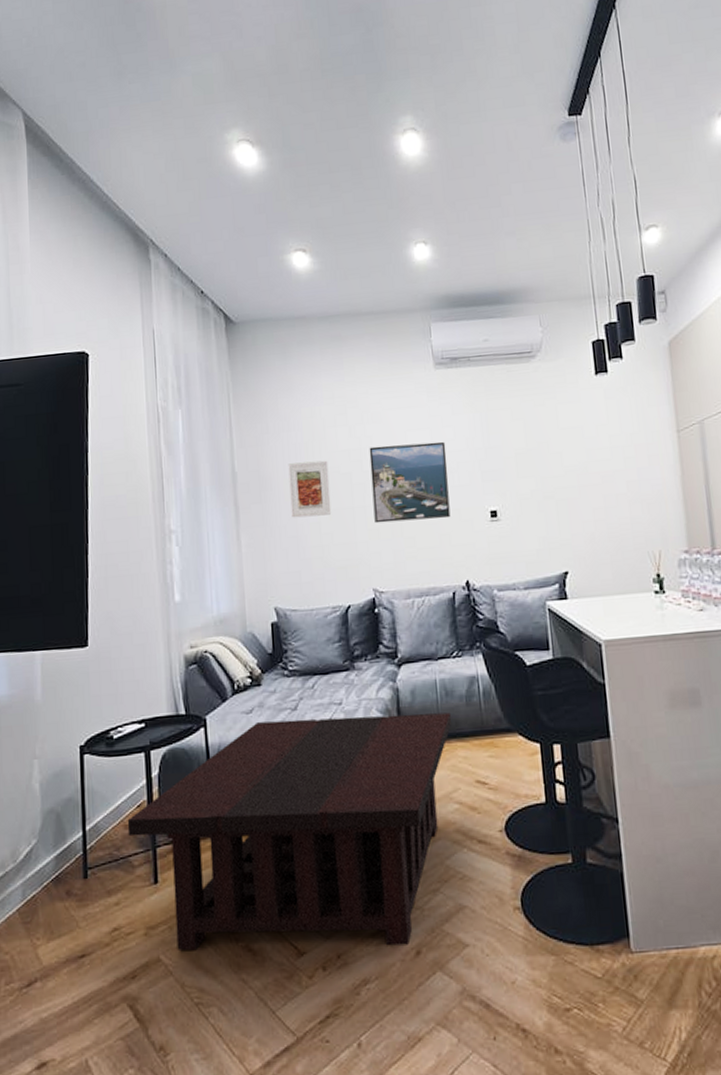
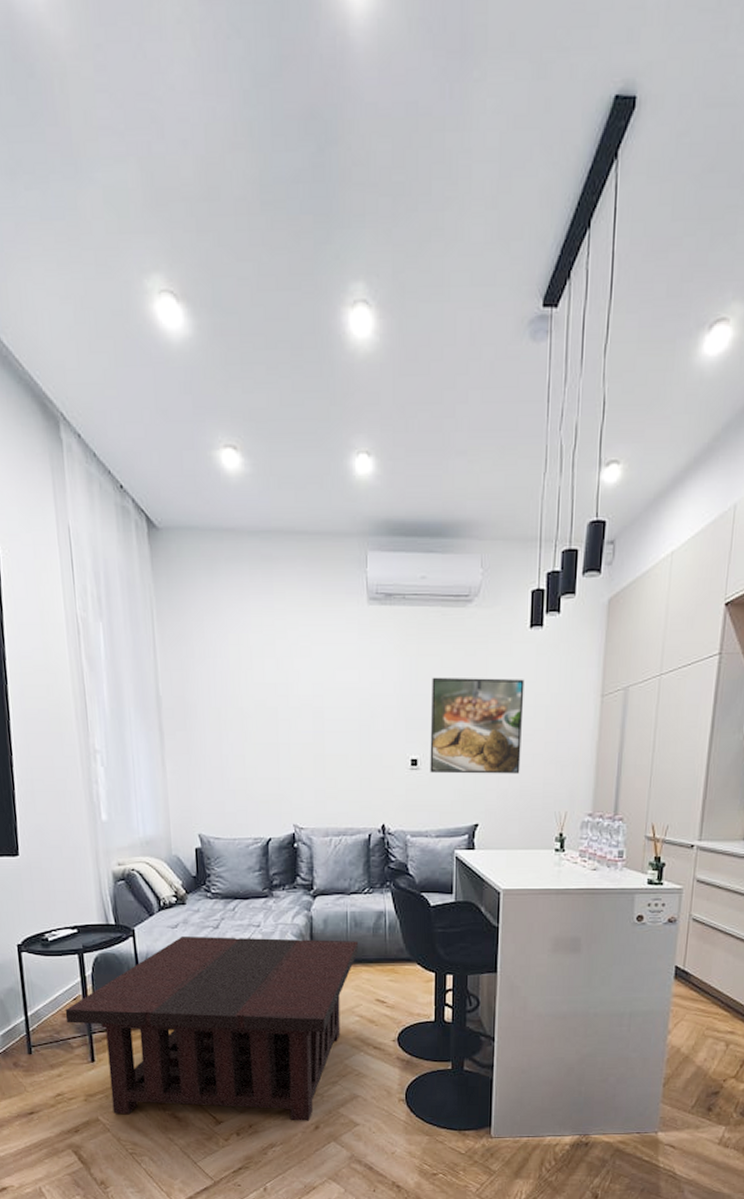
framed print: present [288,460,332,518] -> none [213,692,256,749]
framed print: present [369,441,451,524] -> none [296,682,373,763]
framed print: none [503,423,605,523] -> present [430,677,525,774]

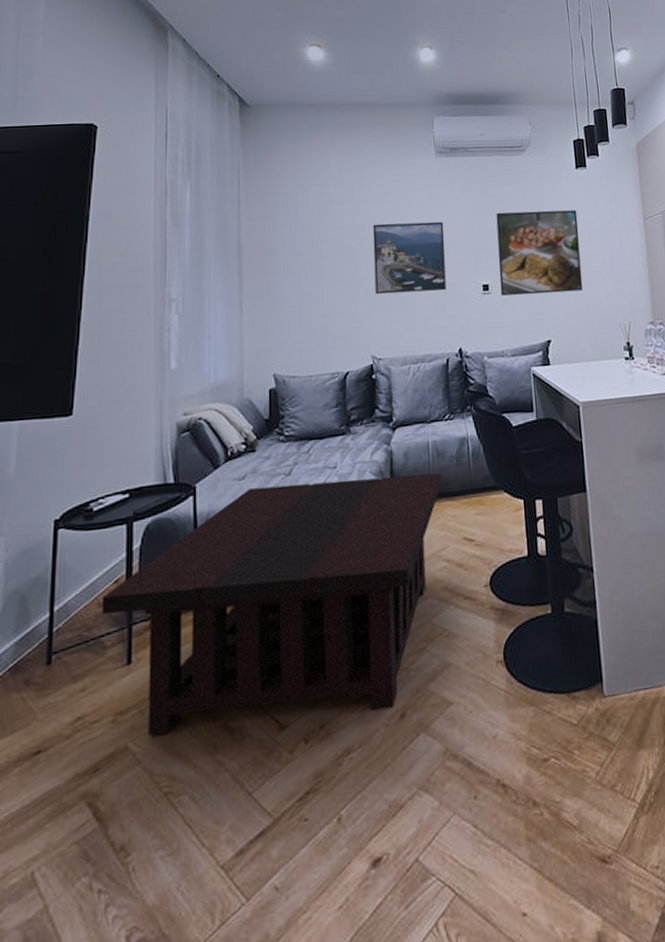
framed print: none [296,682,373,763] -> present [372,221,446,295]

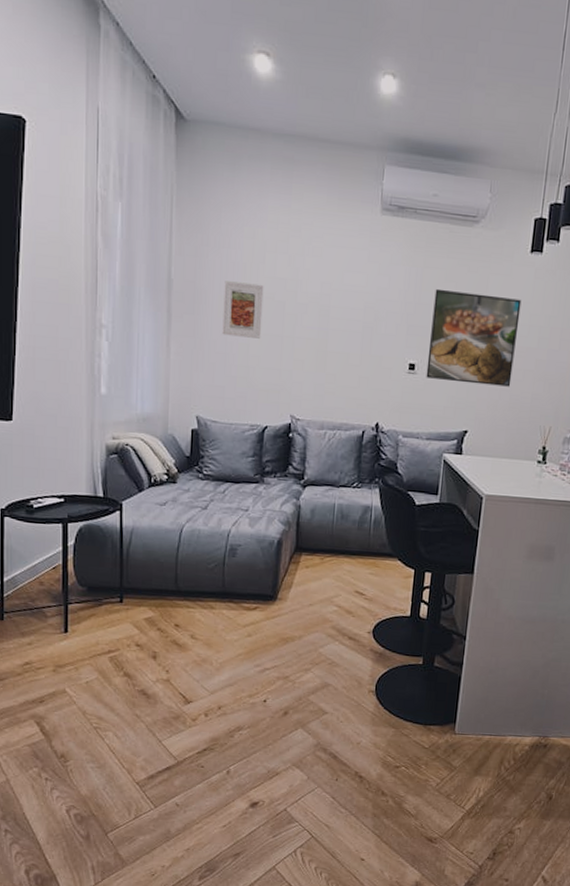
coffee table: present [101,473,443,736] -> none [42,514,344,706]
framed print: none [294,235,335,289] -> present [222,281,264,339]
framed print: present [372,221,446,295] -> none [301,280,379,363]

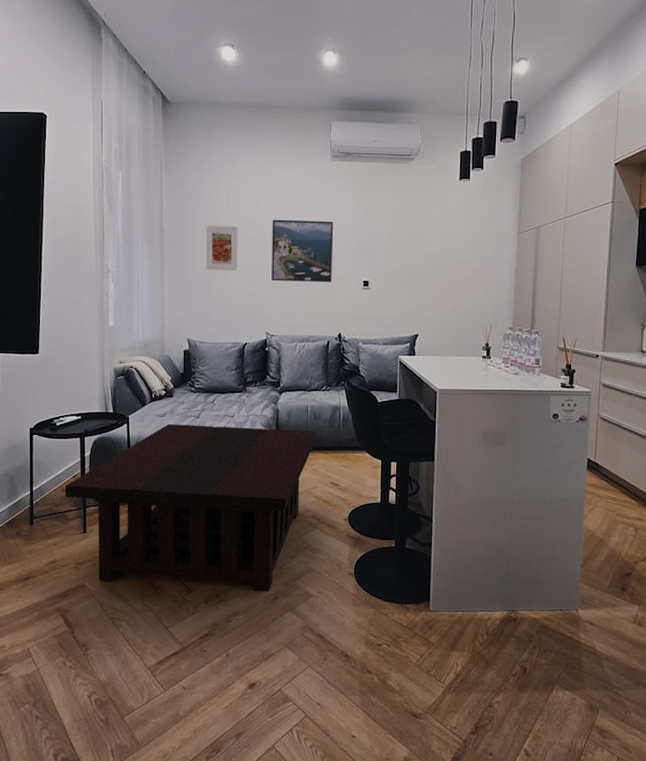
coffee table: none [42,514,344,706] -> present [65,424,317,592]
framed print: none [301,280,379,363] -> present [271,219,334,283]
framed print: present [426,288,522,387] -> none [378,216,456,294]

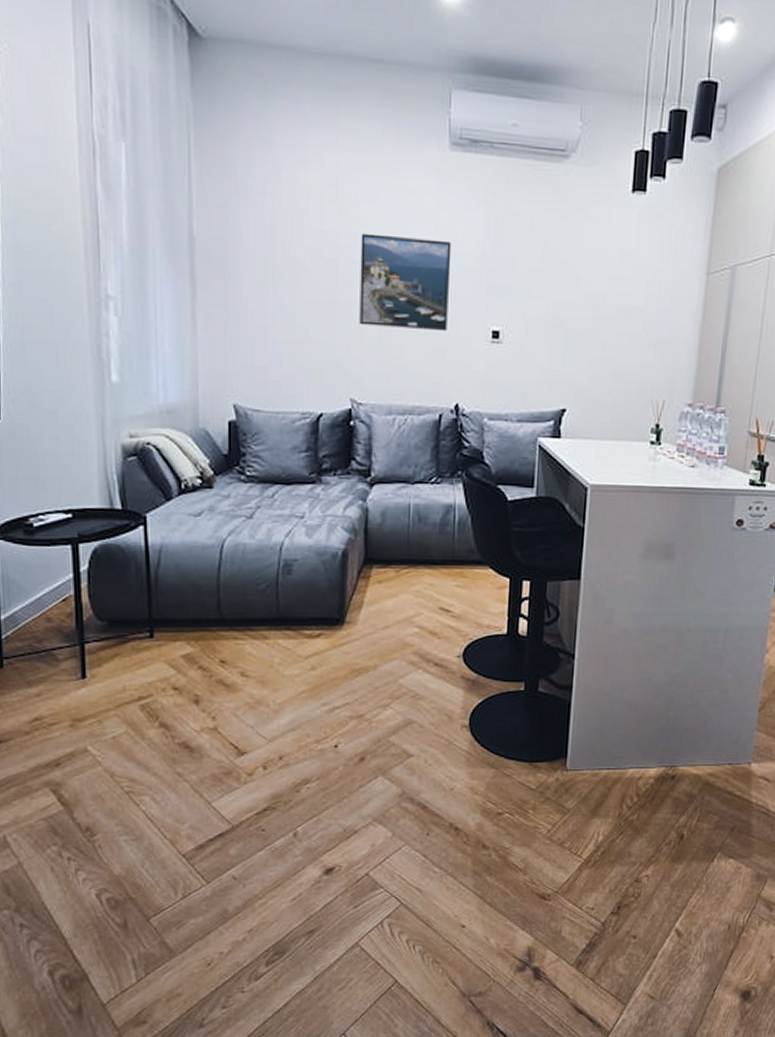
coffee table: present [65,424,317,592] -> none [50,527,422,752]
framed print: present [206,226,238,270] -> none [260,237,310,307]

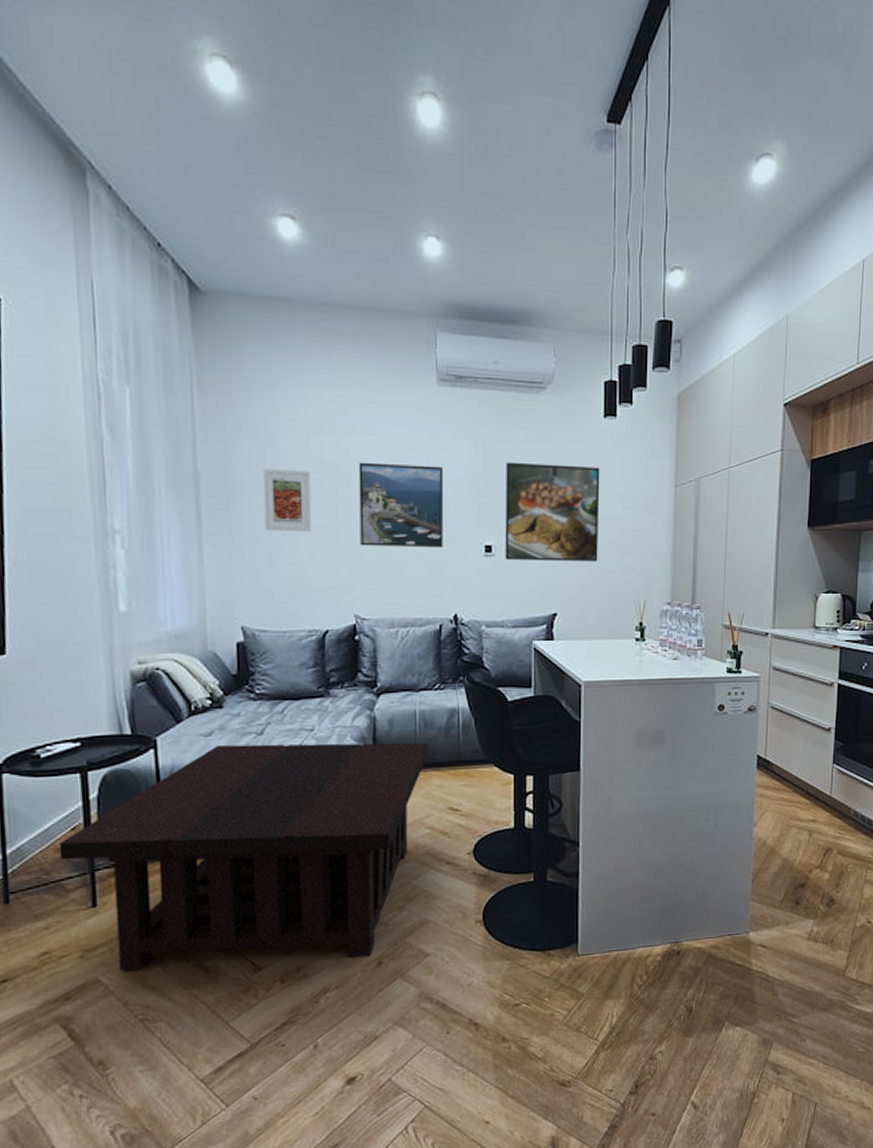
coffee table: none [50,527,422,752] -> present [59,743,429,971]
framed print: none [260,237,310,307] -> present [263,469,312,531]
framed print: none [513,238,624,355] -> present [505,462,600,562]

